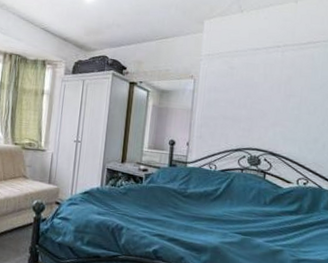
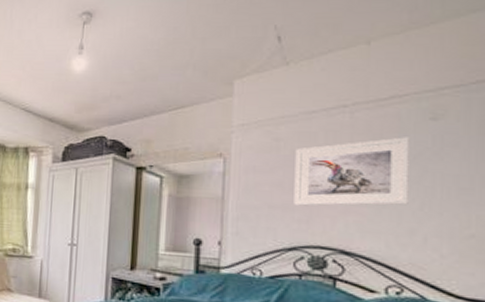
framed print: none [240,72,318,121] -> present [294,137,410,206]

